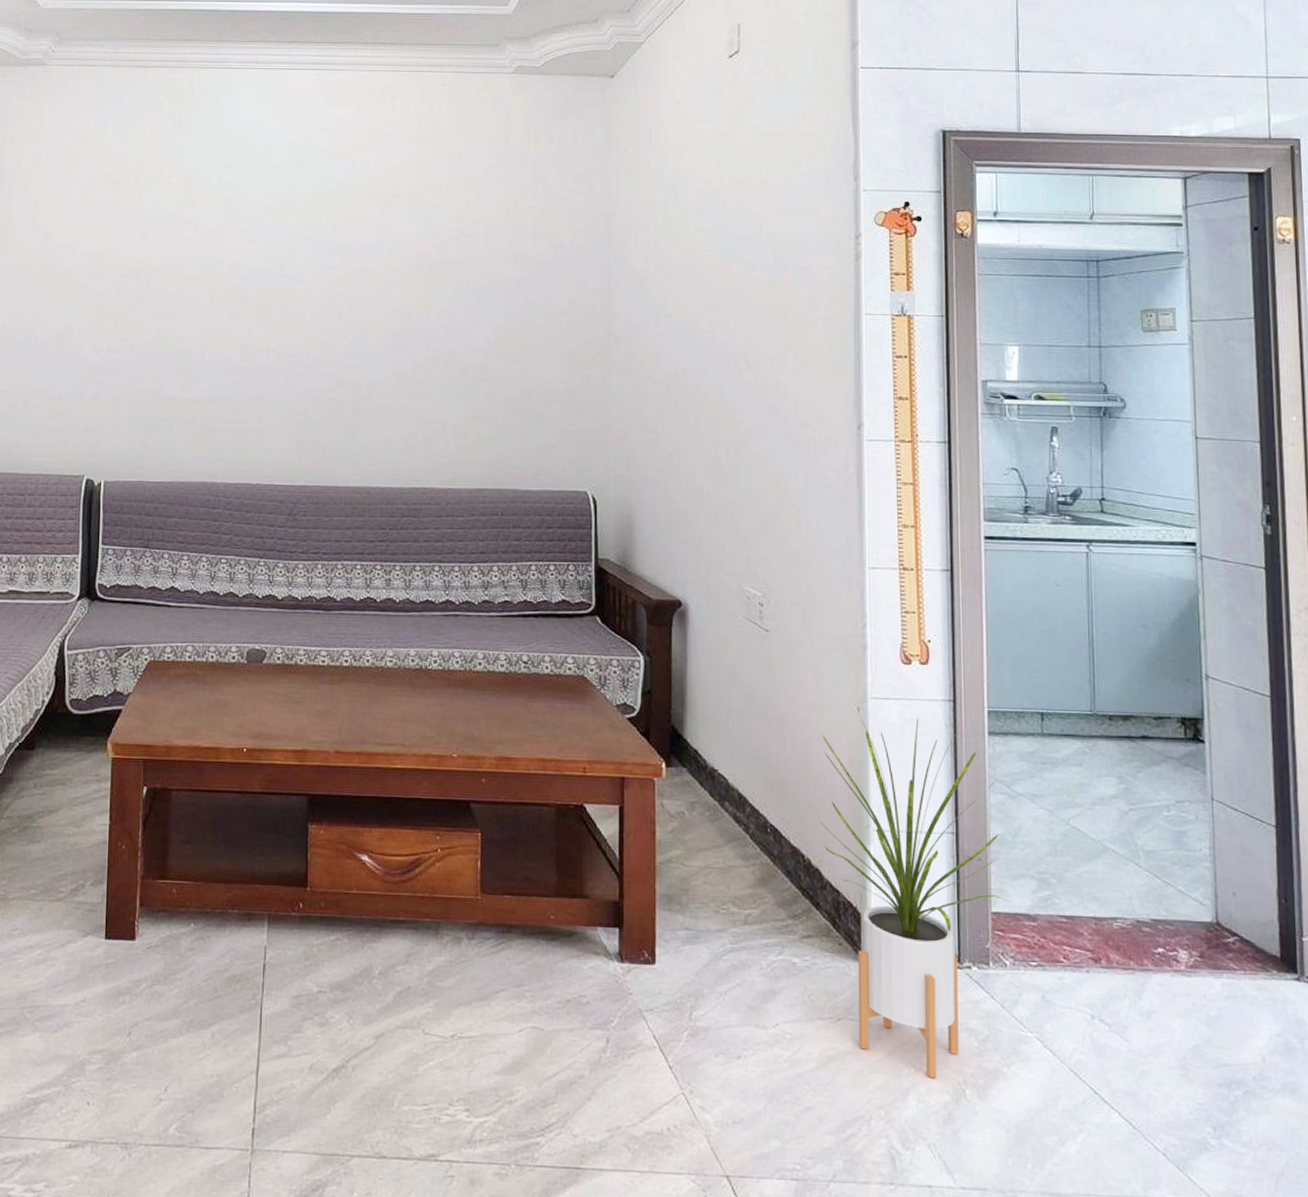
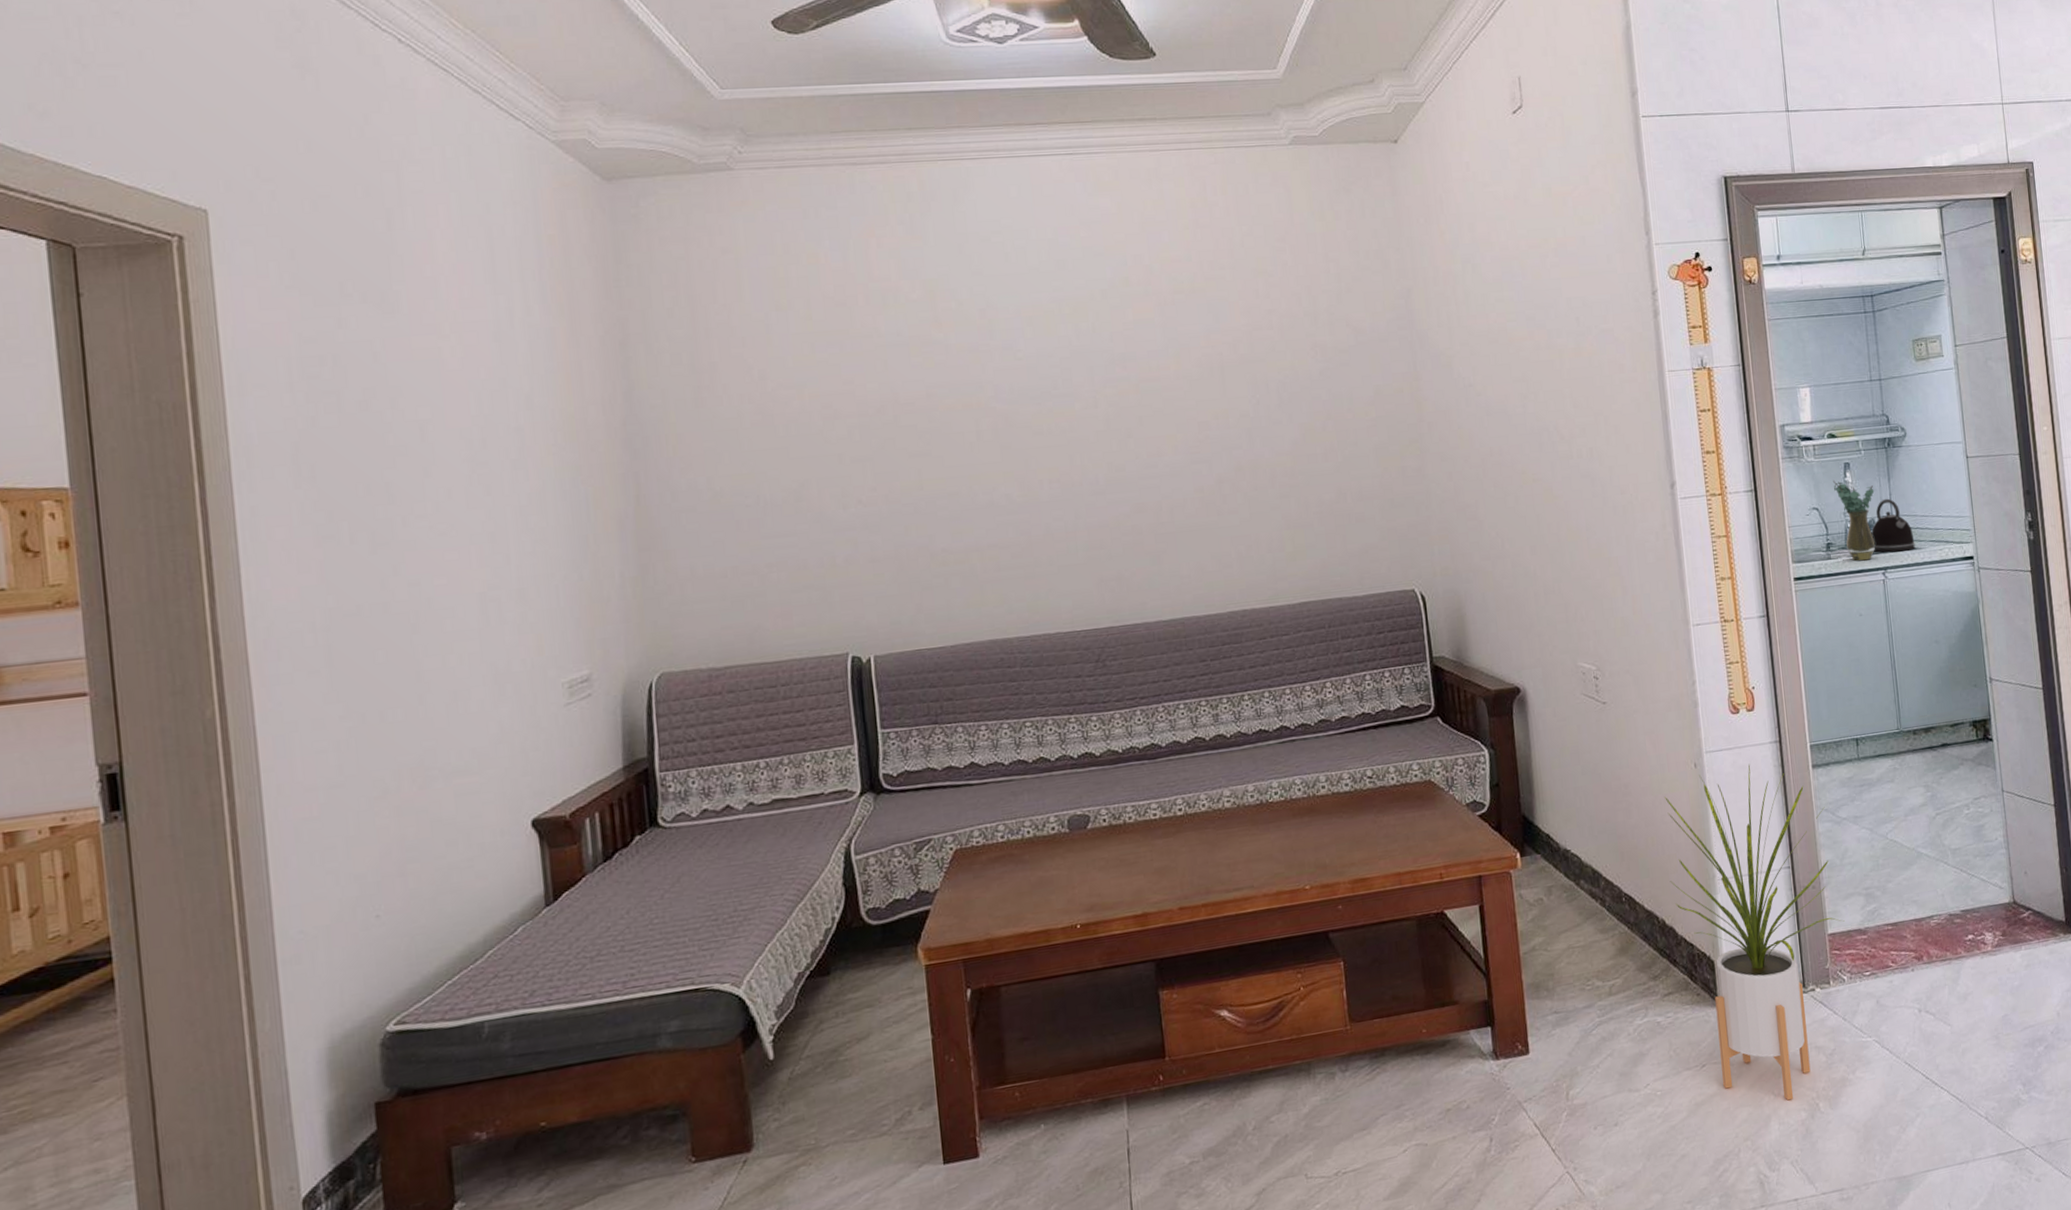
vase: none [1036,442,1084,530] -> present [1832,480,1876,561]
kettle: none [1076,469,1128,526] -> present [1871,498,1916,553]

